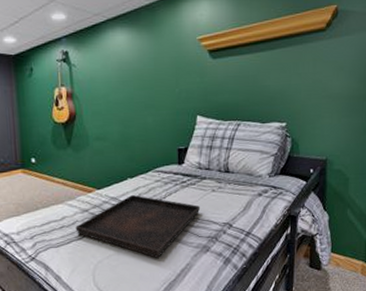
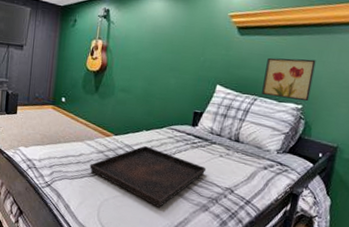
wall art: none [244,73,293,119] -> present [261,57,316,102]

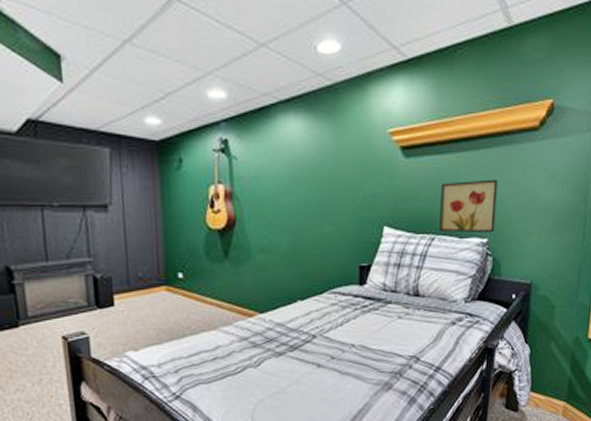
serving tray: present [89,145,207,208] -> none [231,320,384,398]

